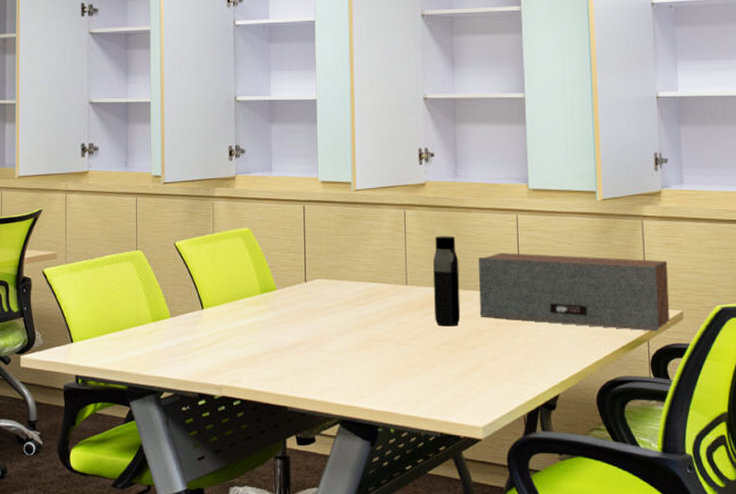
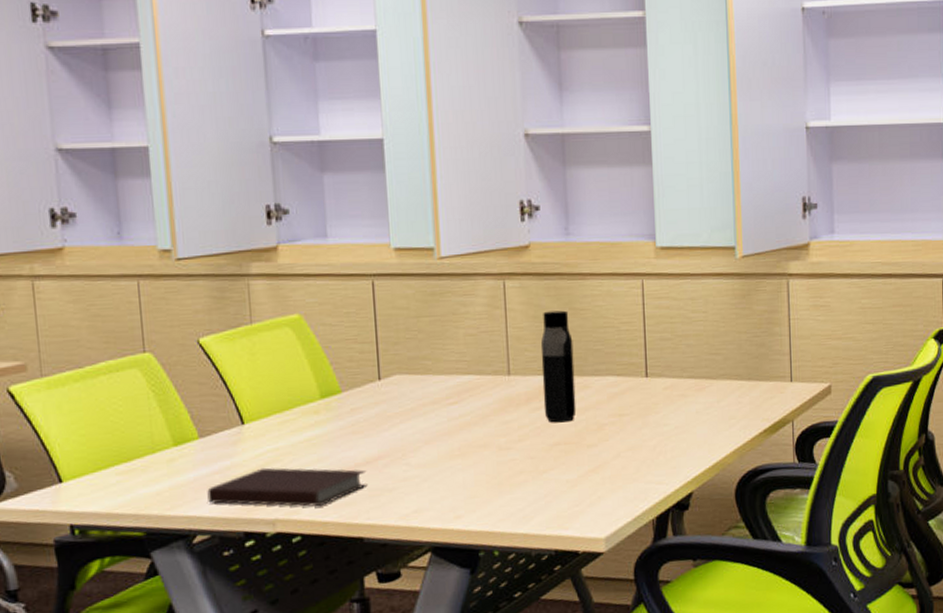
notebook: none [173,344,293,377] -> present [207,467,368,506]
speaker: present [479,253,670,332] -> none [597,325,817,410]

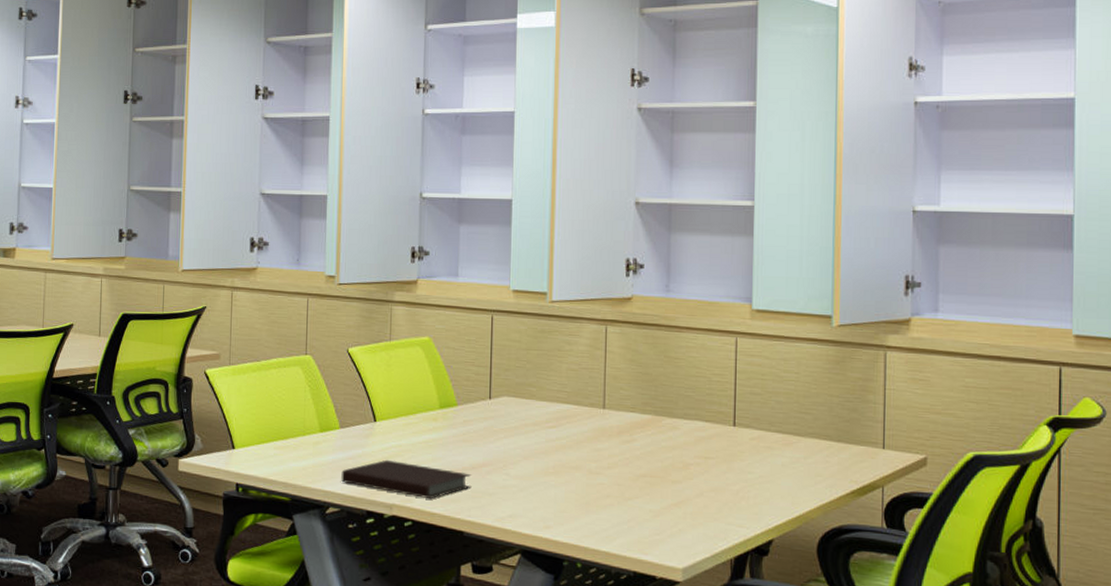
water bottle: present [540,310,577,423] -> none [633,356,666,457]

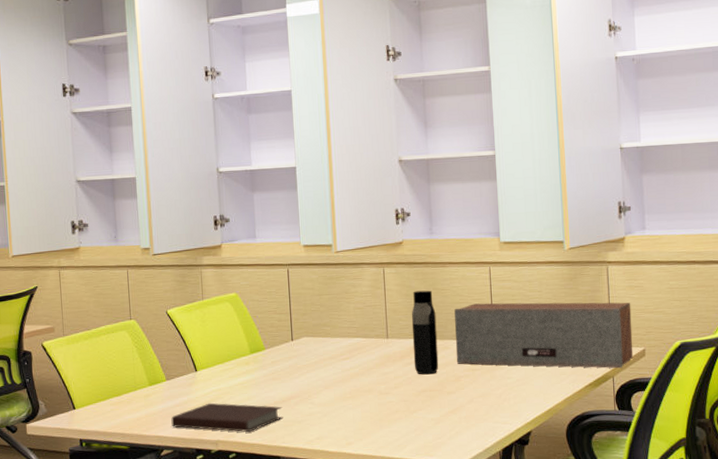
water bottle: none [633,356,666,457] -> present [411,290,439,375]
speaker: none [686,379,913,477] -> present [454,302,634,369]

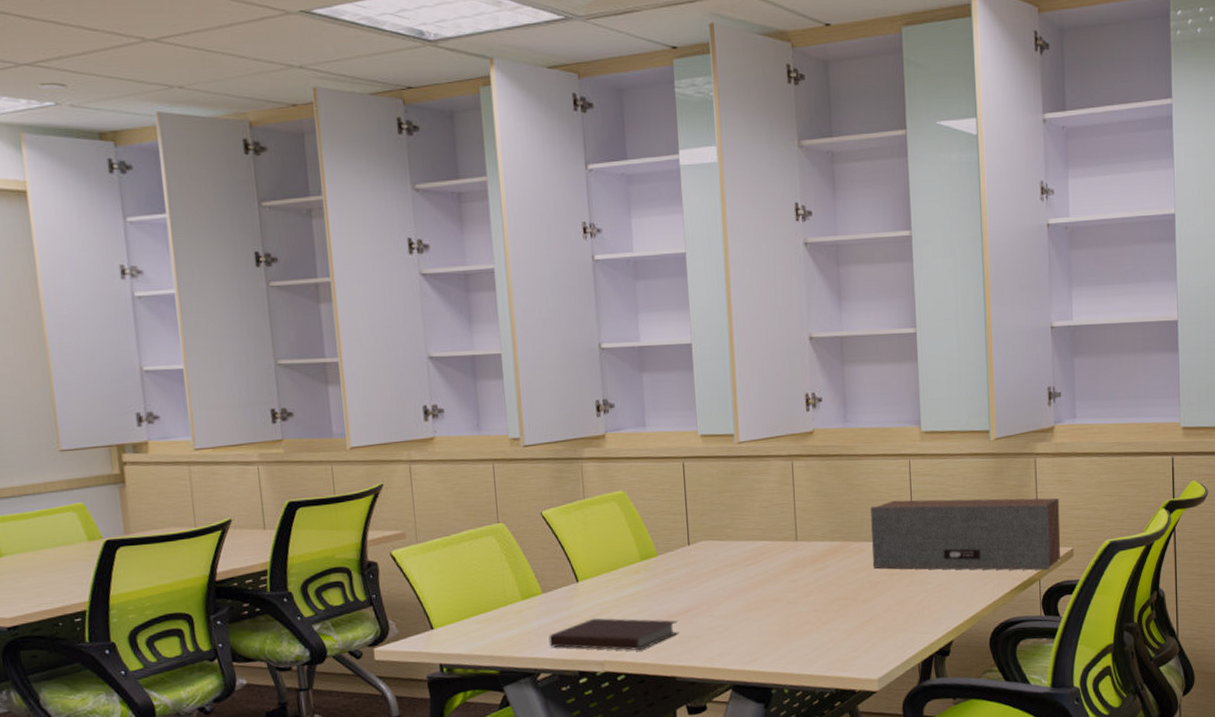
water bottle: present [411,290,439,375] -> none [823,486,854,581]

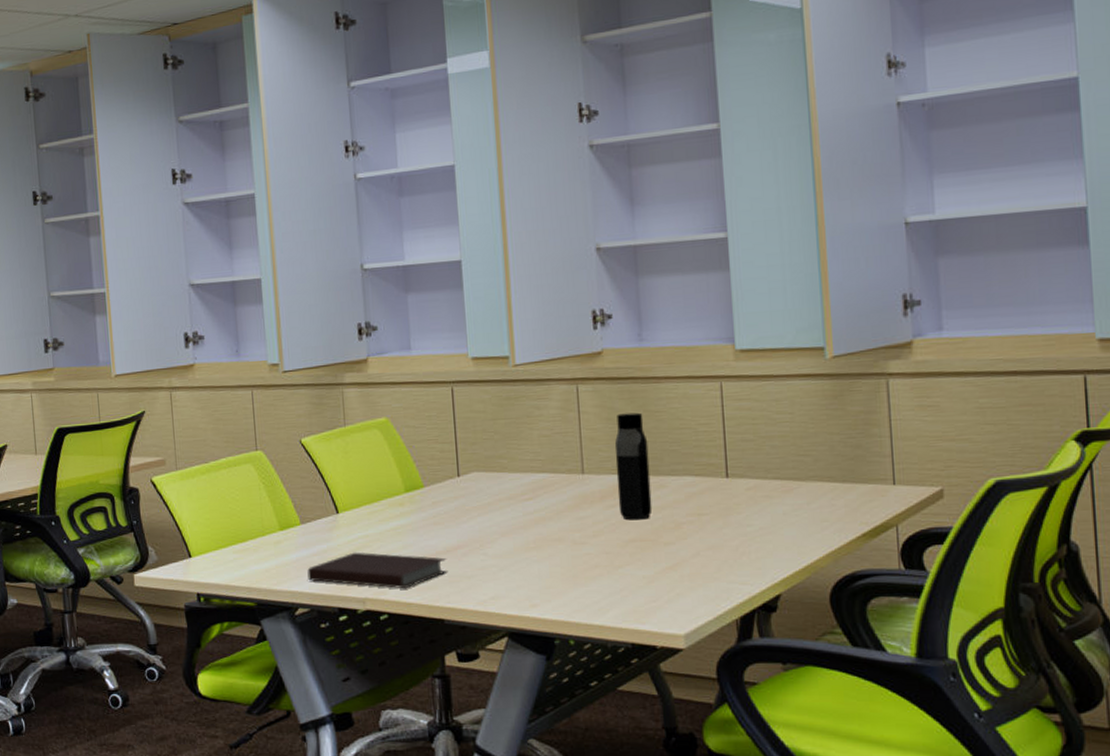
water bottle: none [823,486,854,581] -> present [614,412,653,520]
speaker: present [871,498,1061,571] -> none [673,426,926,515]

